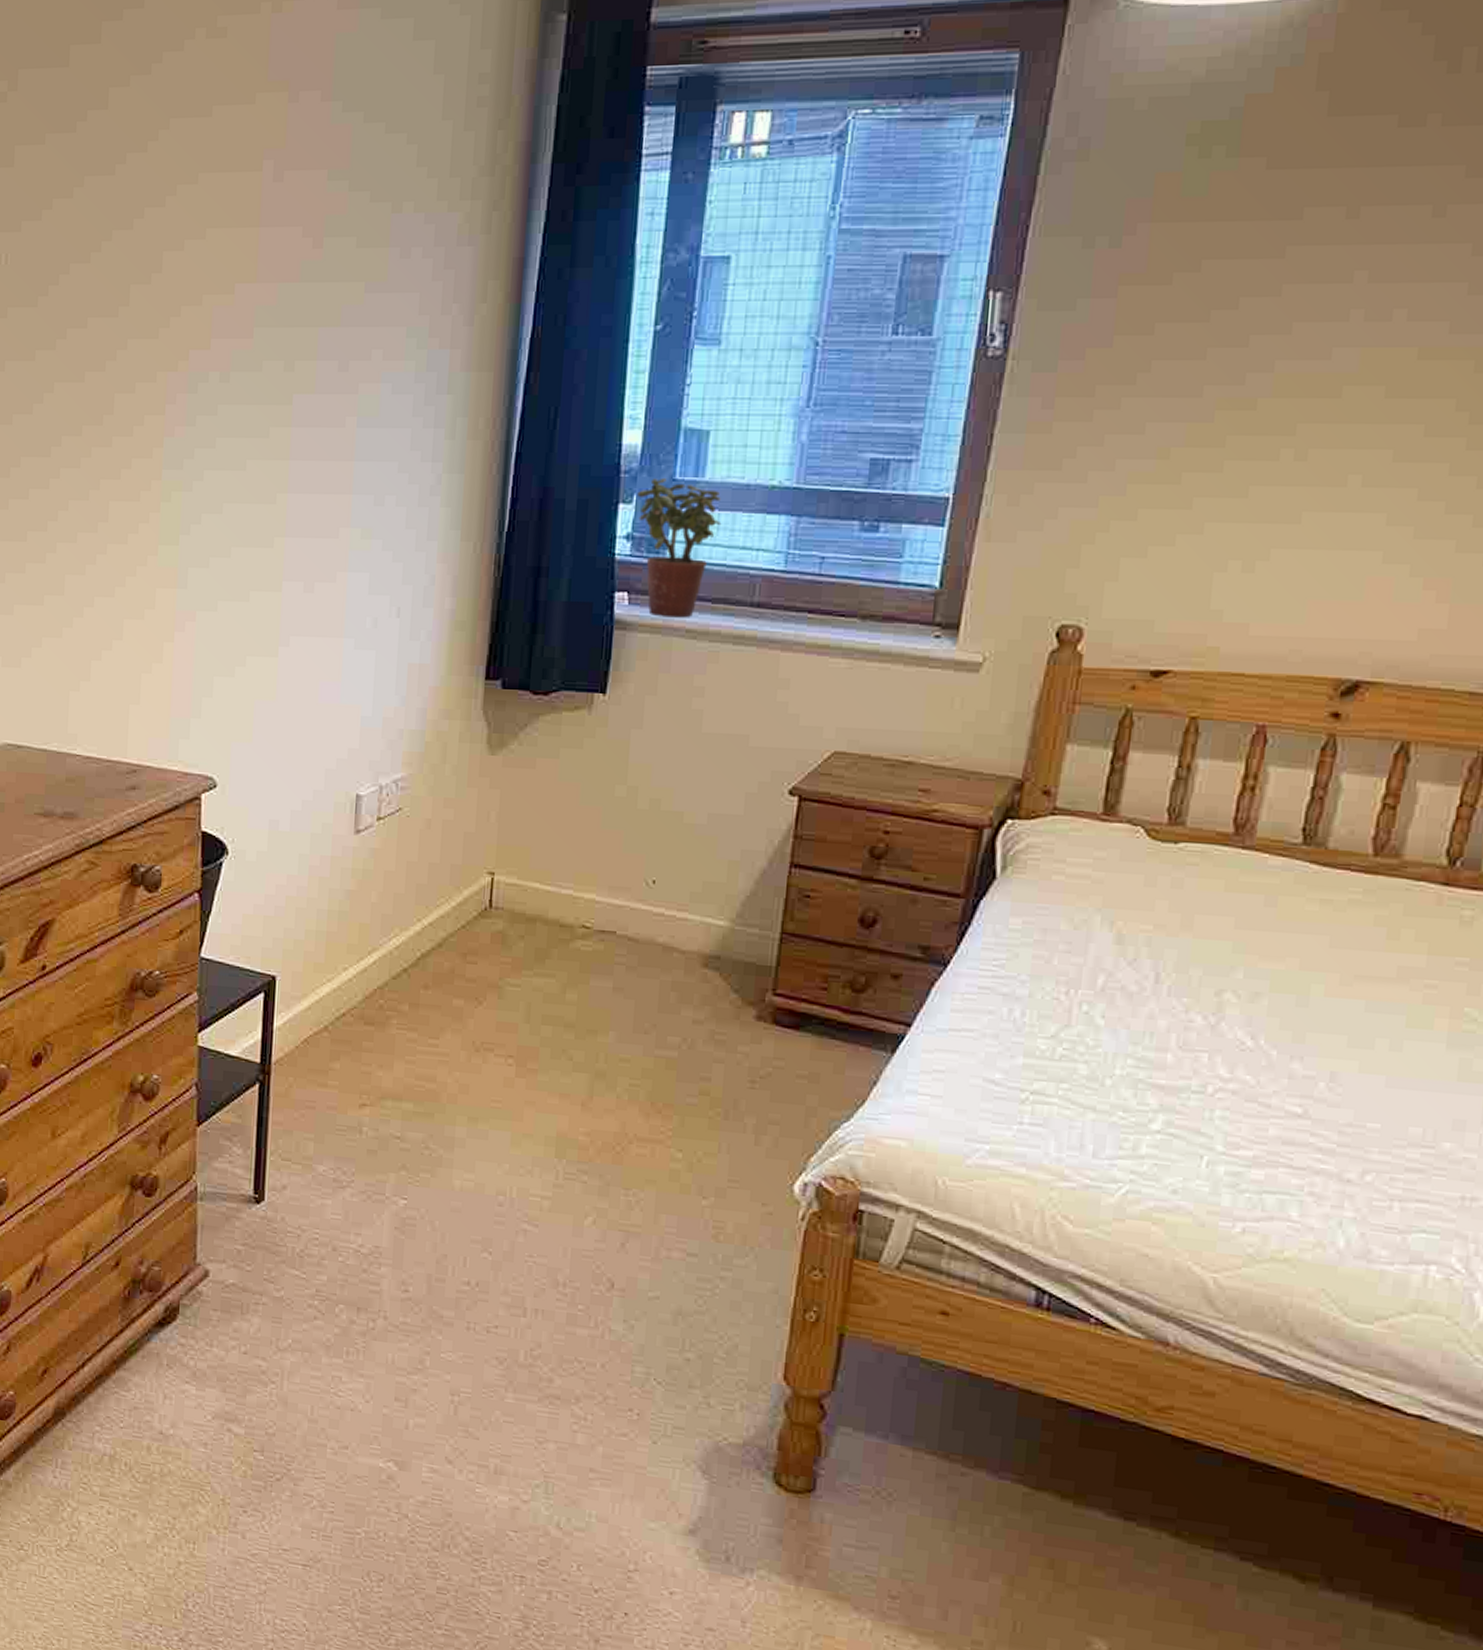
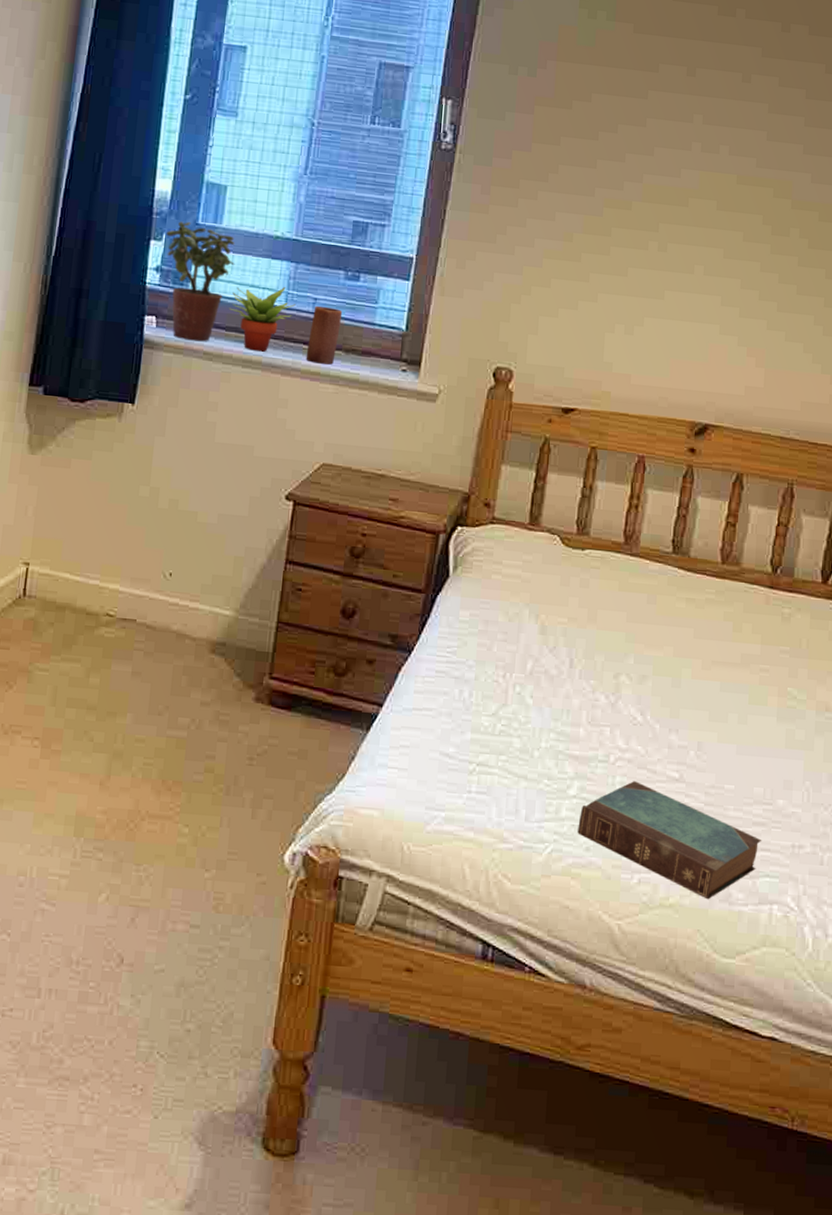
succulent plant: none [715,545,798,625] -> present [228,286,296,352]
candle: none [811,565,858,636] -> present [305,305,343,366]
book: none [1161,1116,1418,1256] -> present [577,781,762,900]

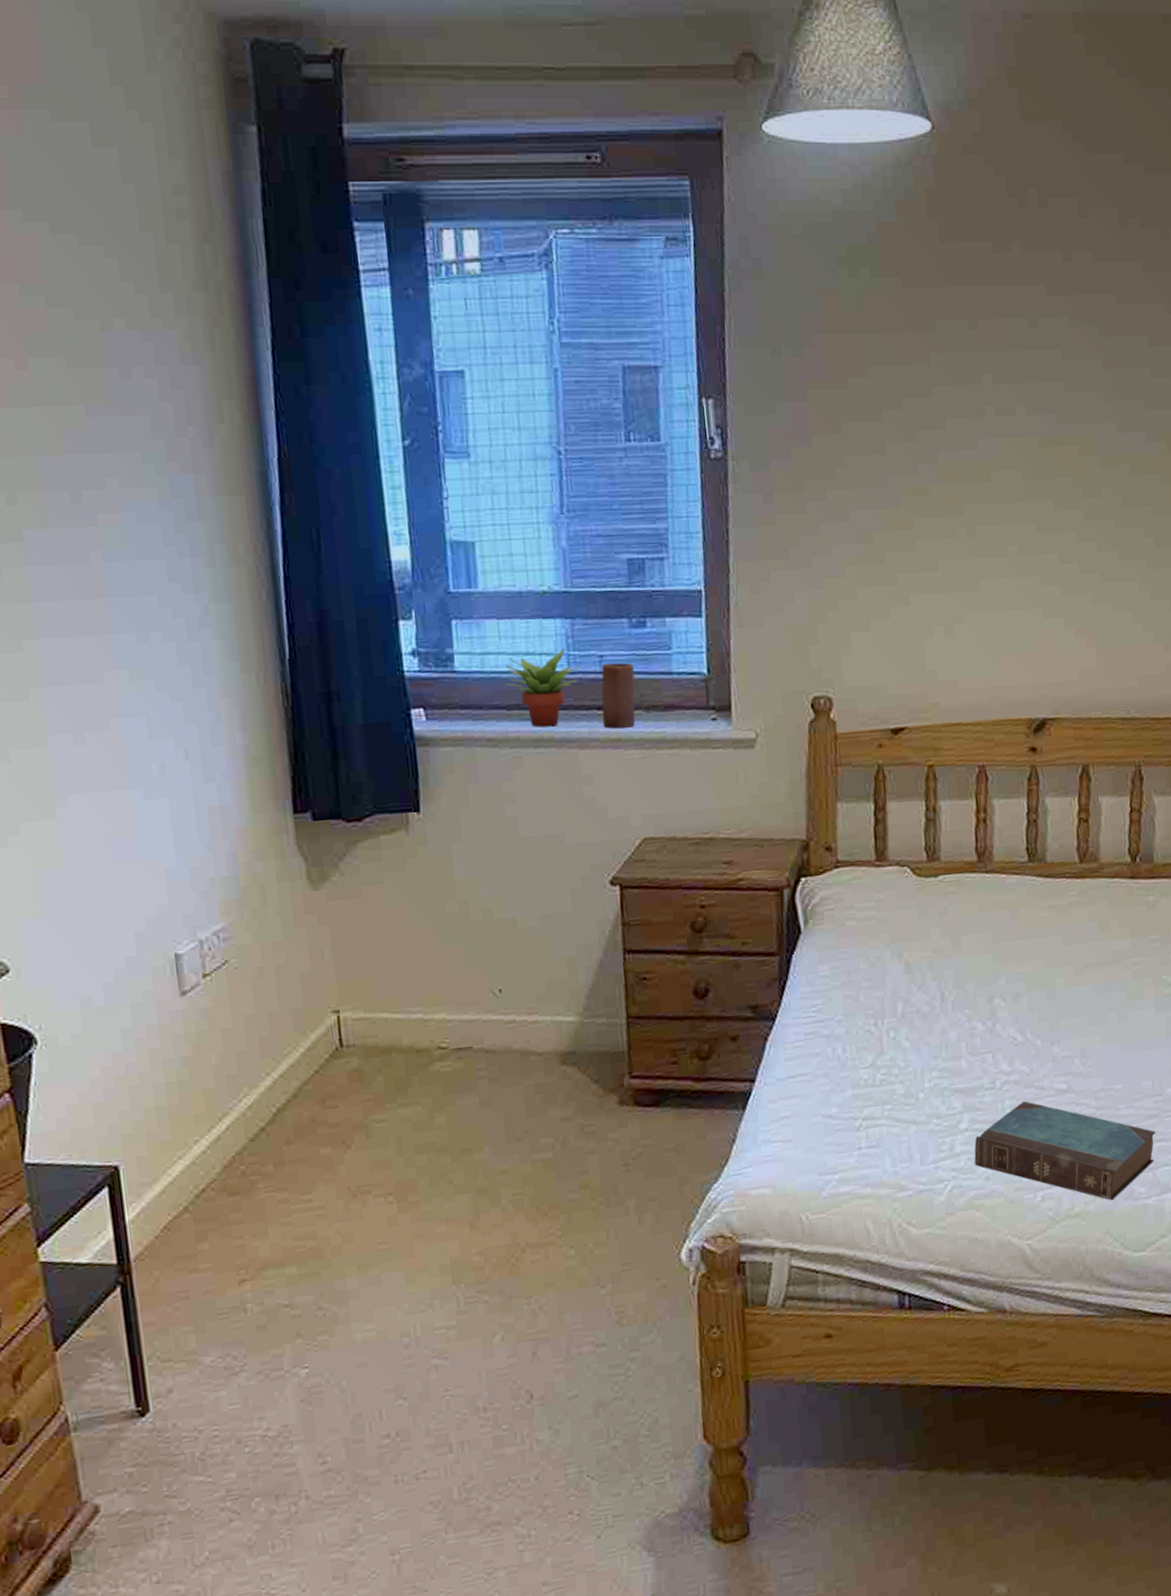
potted plant: present [166,221,235,343] -> none [415,592,502,730]

